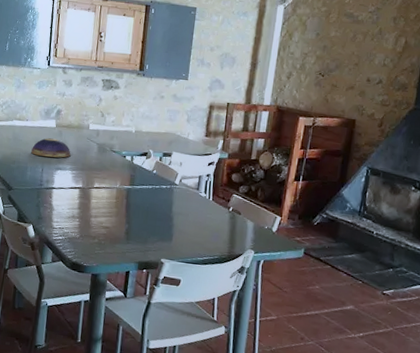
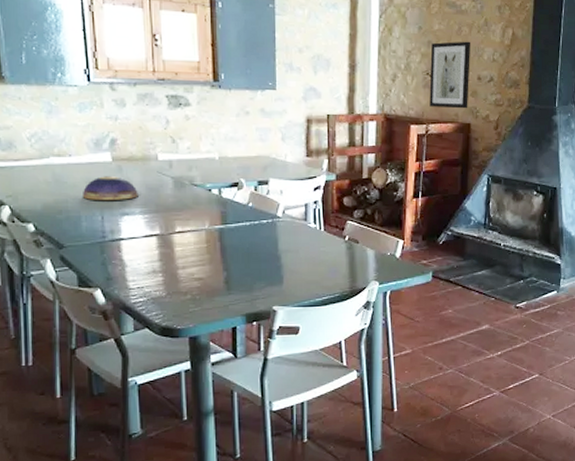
wall art: none [319,47,364,107] -> present [429,41,471,109]

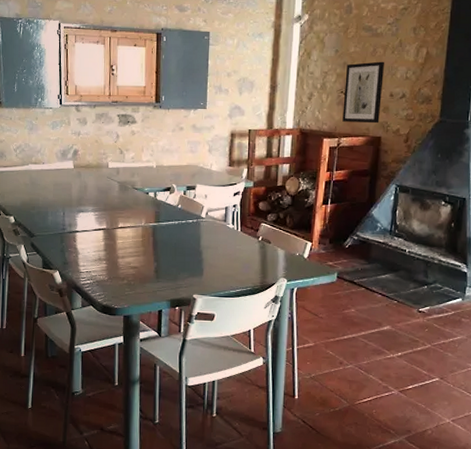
decorative bowl: present [83,176,138,200] -> none [51,180,92,200]

